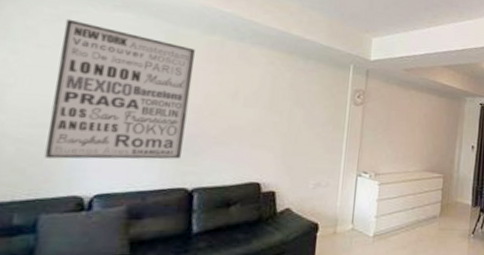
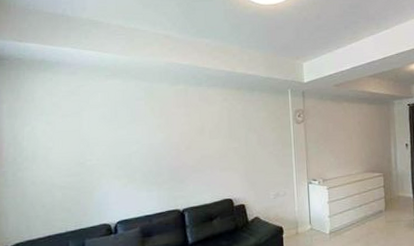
wall art: present [44,18,195,160] -> none [77,92,170,198]

